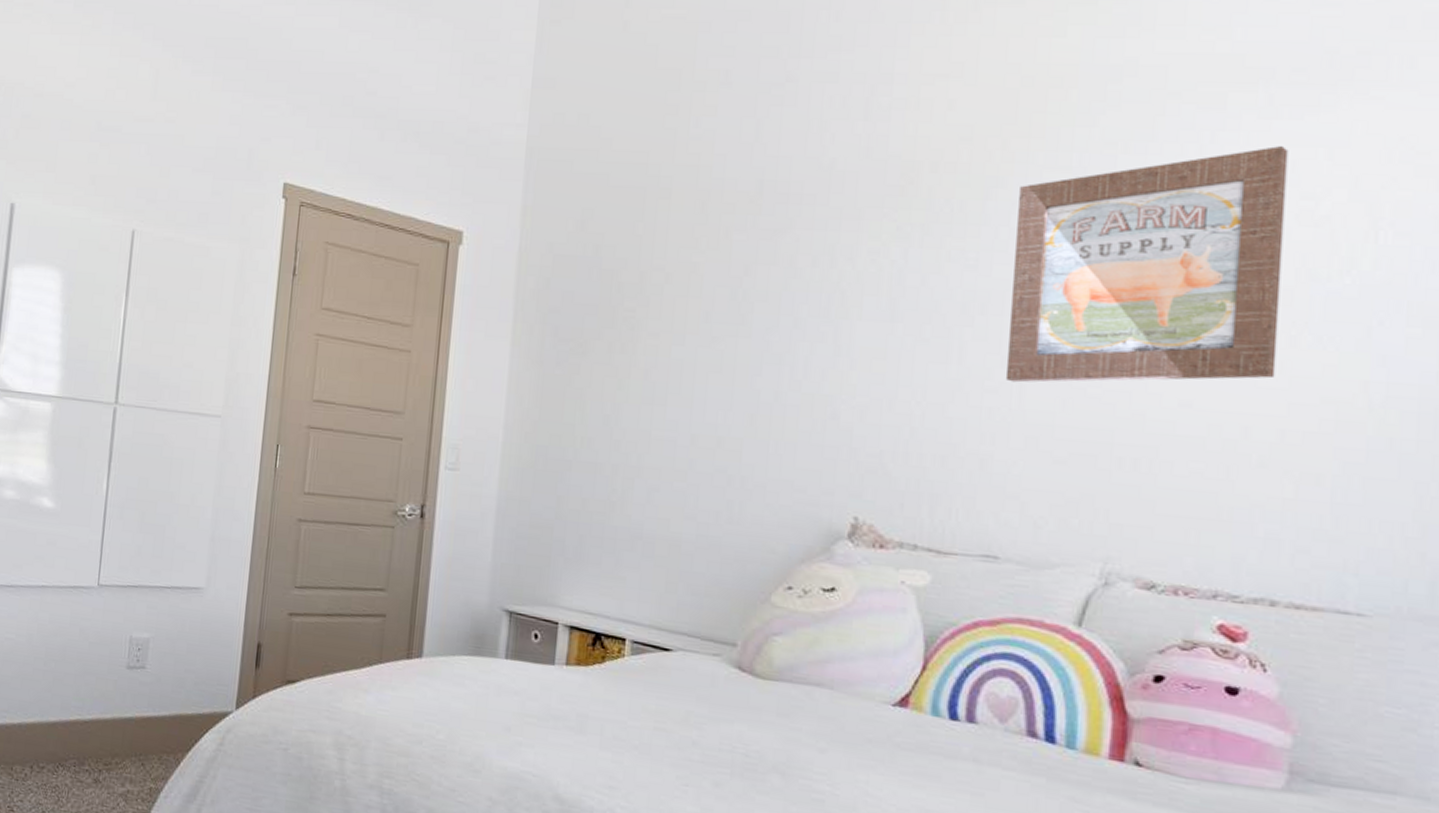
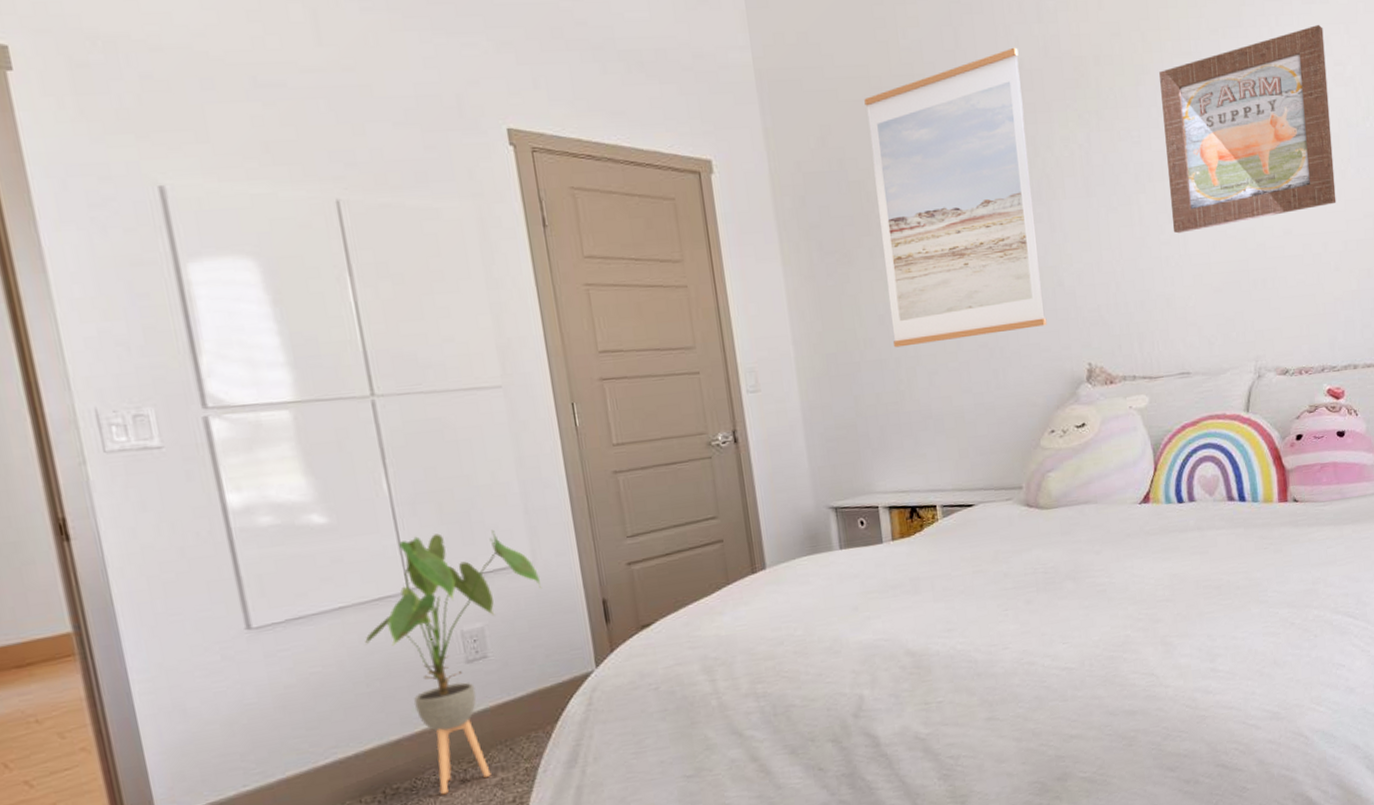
house plant: none [53,538,208,788] -> present [365,529,542,795]
wall art: none [614,145,832,462] -> present [864,47,1047,348]

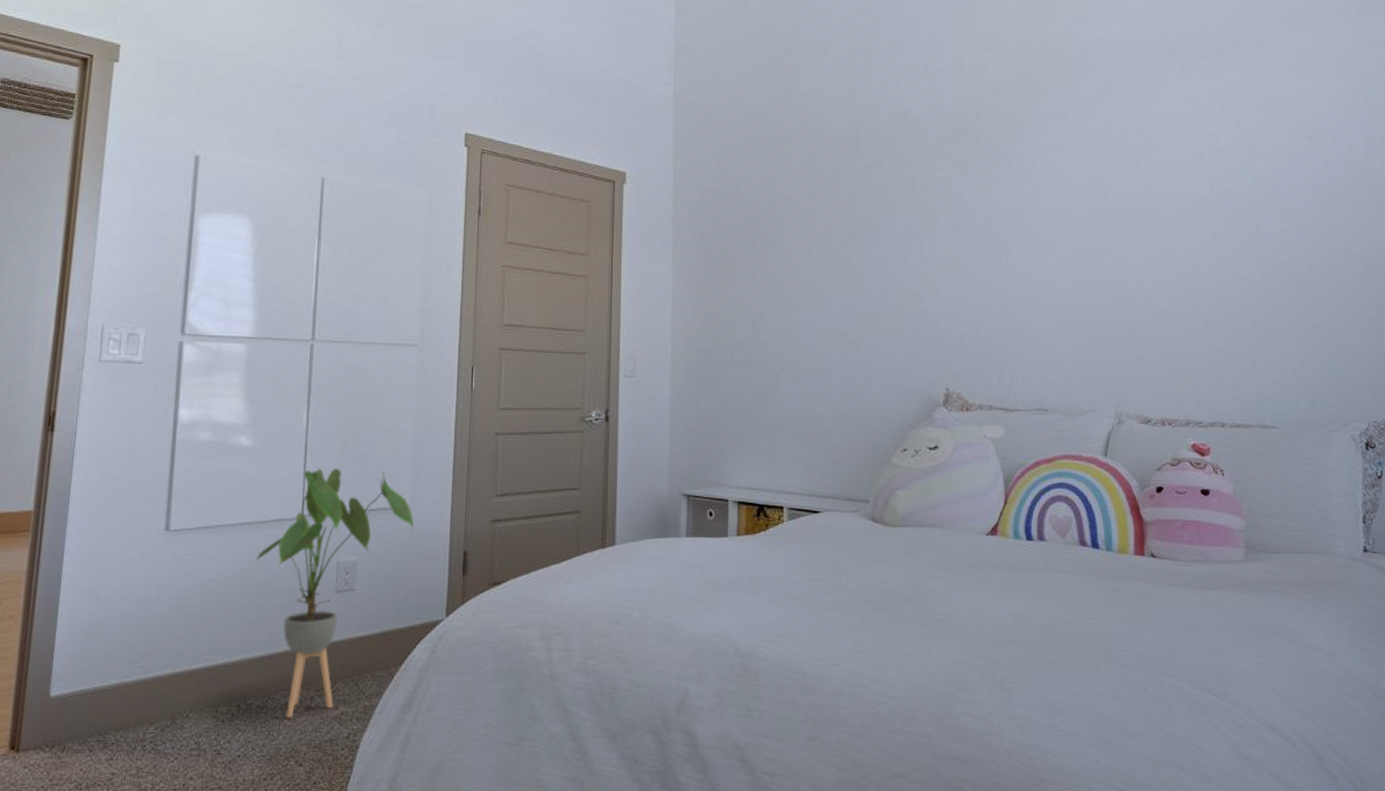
wall art: present [864,47,1047,348] -> none [763,99,909,352]
wall art: present [1159,25,1337,234] -> none [1036,100,1207,276]

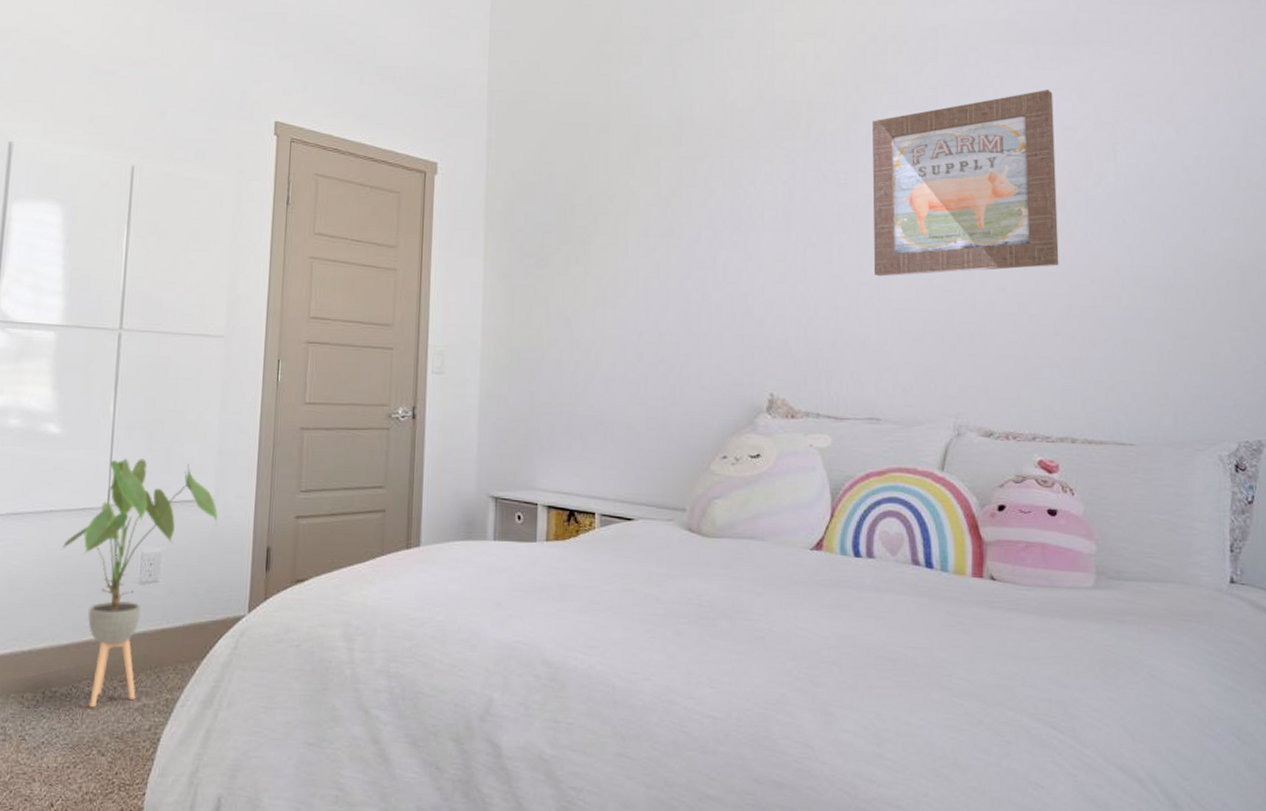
wall art: none [1036,100,1207,276] -> present [872,90,1059,277]

